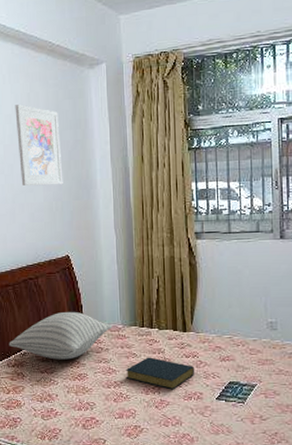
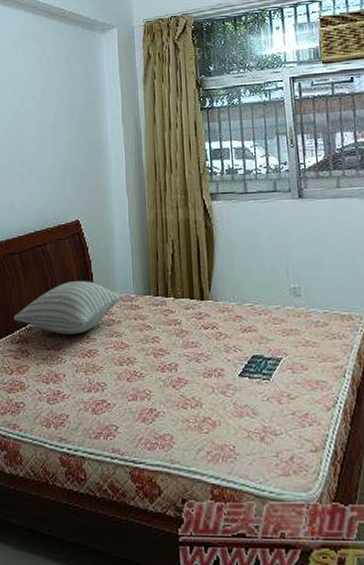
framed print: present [15,104,63,186] -> none [26,69,74,149]
hardback book: present [125,357,195,390] -> none [139,329,215,367]

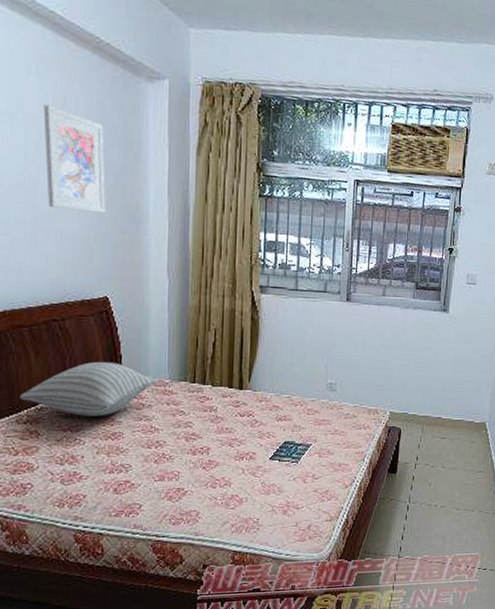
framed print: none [26,69,74,149] -> present [43,105,106,213]

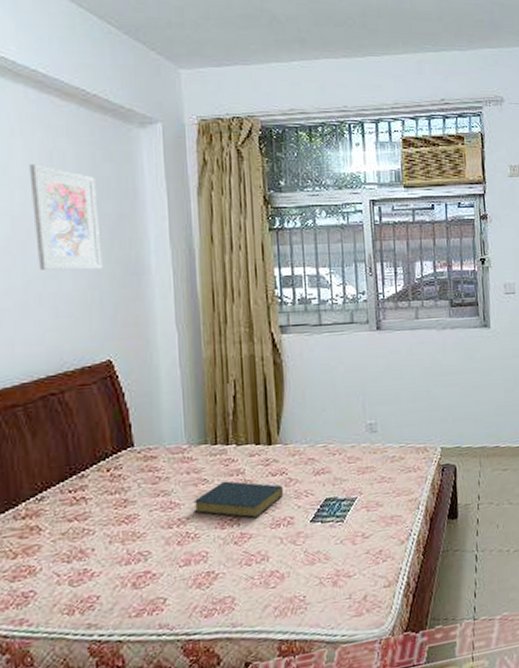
pillow: present [20,361,158,417] -> none [16,433,175,501]
hardback book: none [170,415,250,450] -> present [193,480,284,519]

